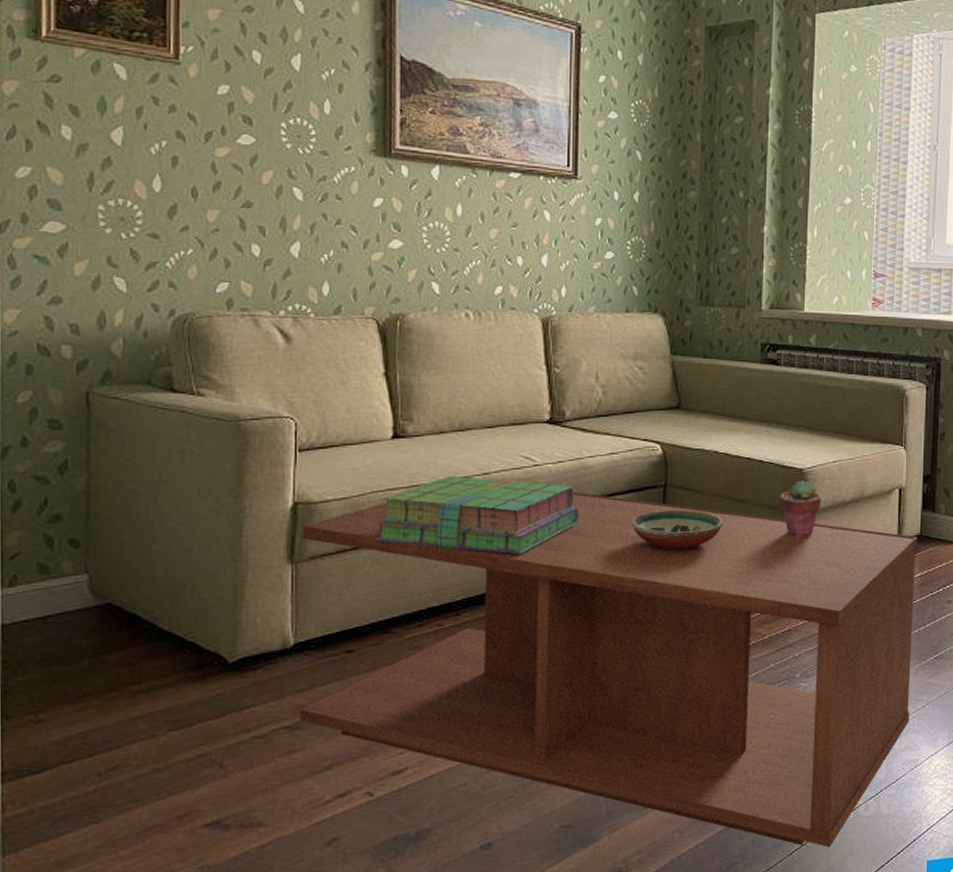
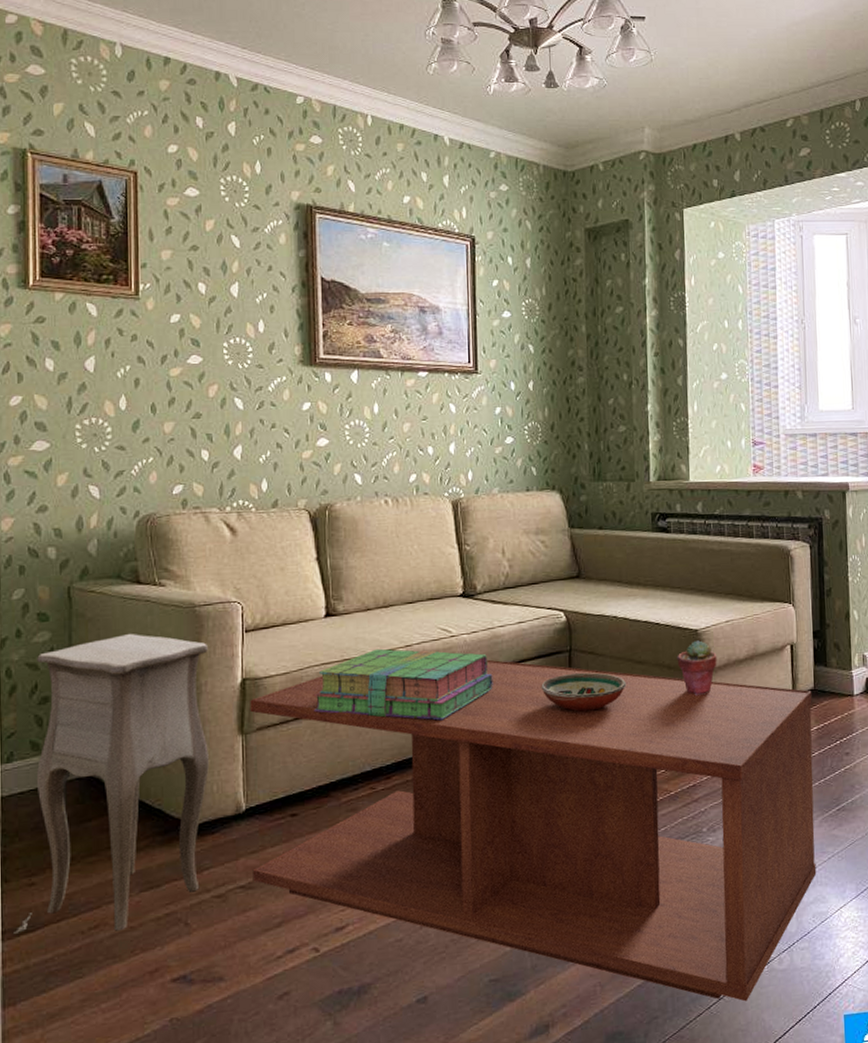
side table: none [16,446,255,775] -> present [14,633,209,934]

